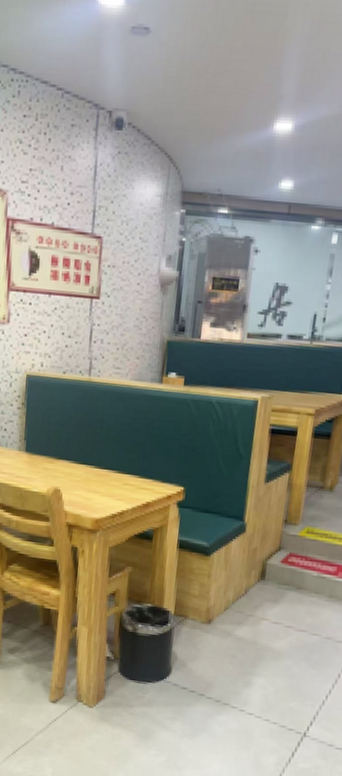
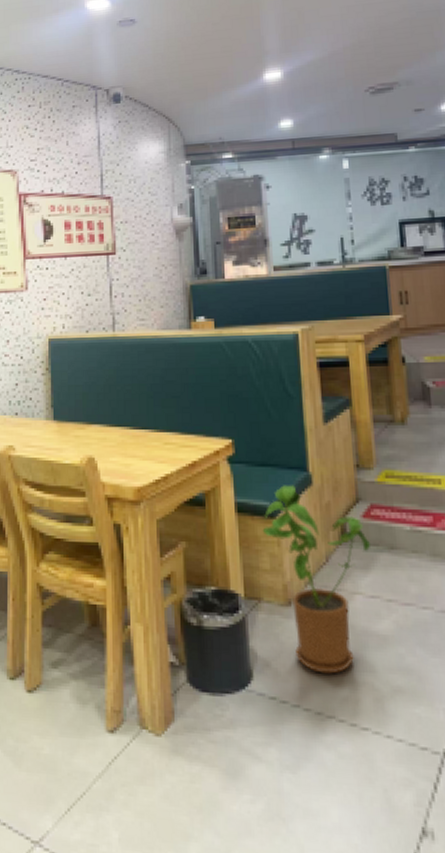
house plant: none [197,530,284,675] -> present [262,485,371,674]

